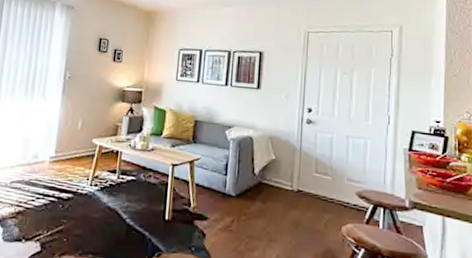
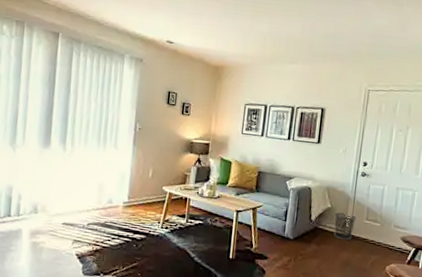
waste bin: none [280,165,304,197] -> present [334,212,357,240]

